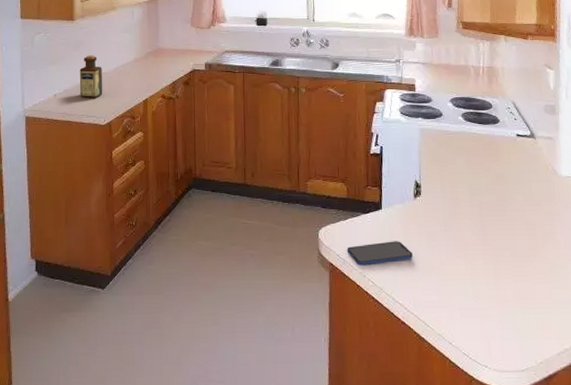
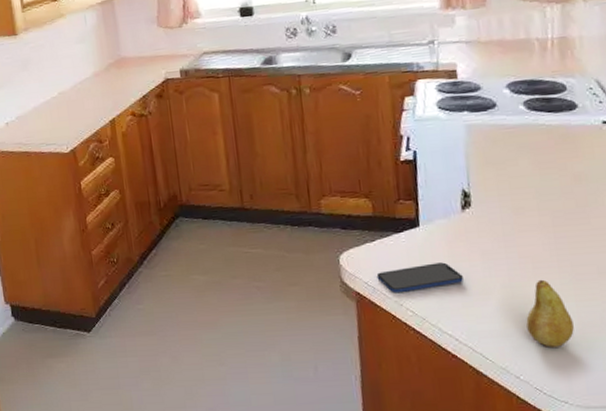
bottle: present [79,55,103,98] -> none [31,73,62,124]
fruit: none [458,259,493,318] -> present [526,279,574,347]

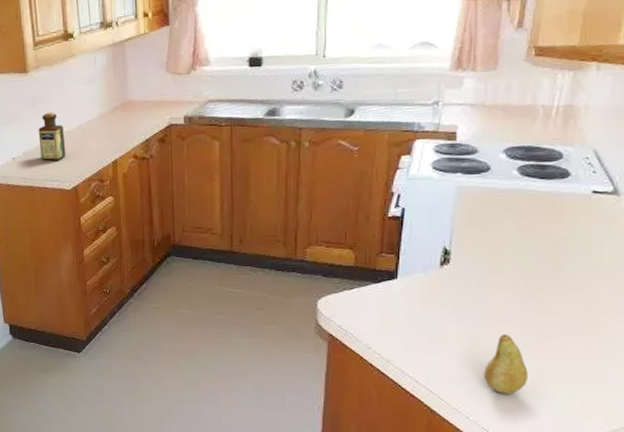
bottle: none [31,73,62,124] -> present [38,112,66,161]
smartphone: present [376,262,463,293] -> none [350,312,431,337]

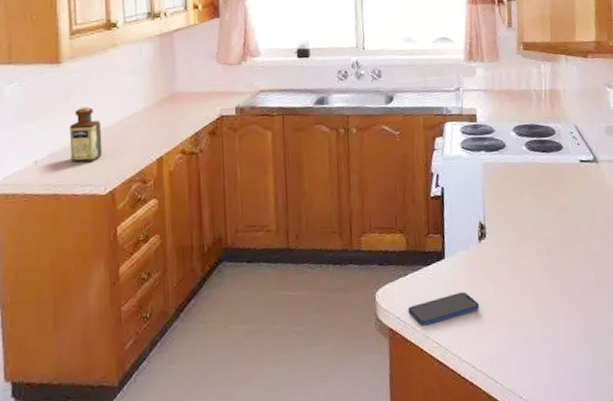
smartphone: none [350,312,431,337] -> present [408,292,479,326]
fruit: present [484,334,528,394] -> none [527,301,563,365]

